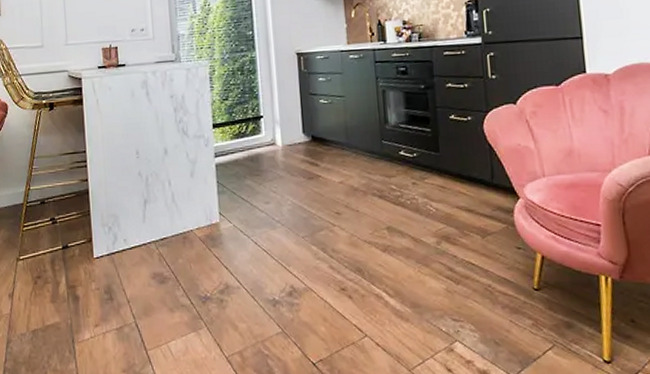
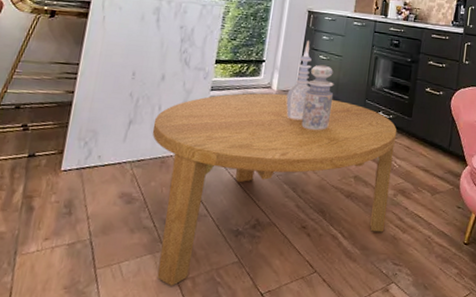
coffee table: none [167,146,434,362] -> present [152,93,397,286]
decorative vase: none [293,85,346,184] -> present [286,40,334,131]

